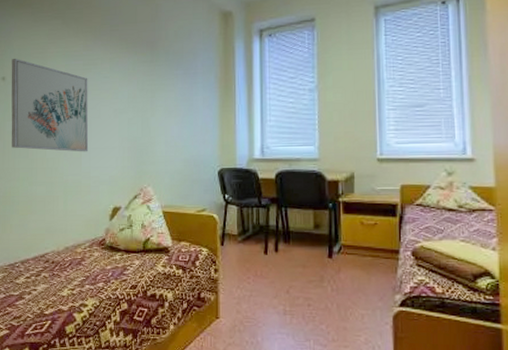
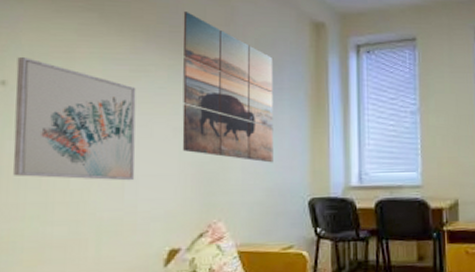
wall art: none [120,13,190,138] -> present [182,12,274,163]

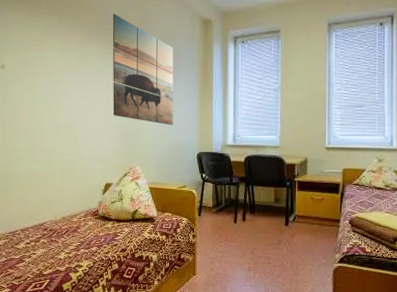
wall art: present [13,57,136,181] -> none [10,49,84,135]

